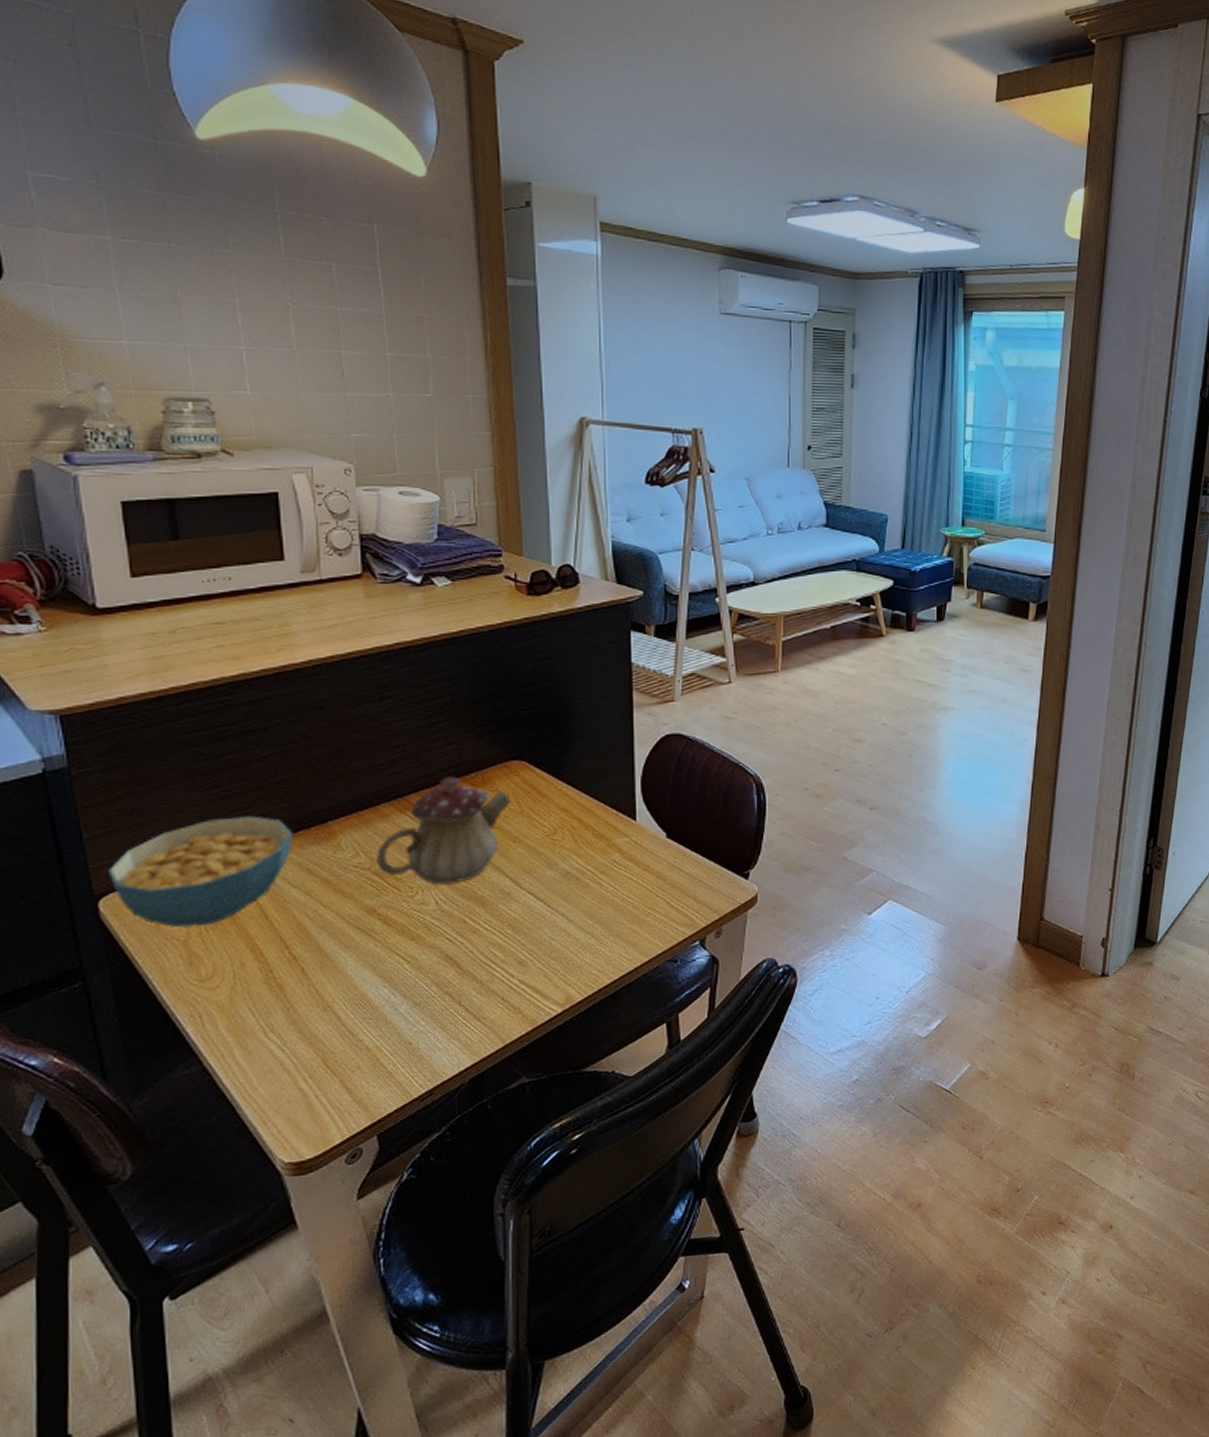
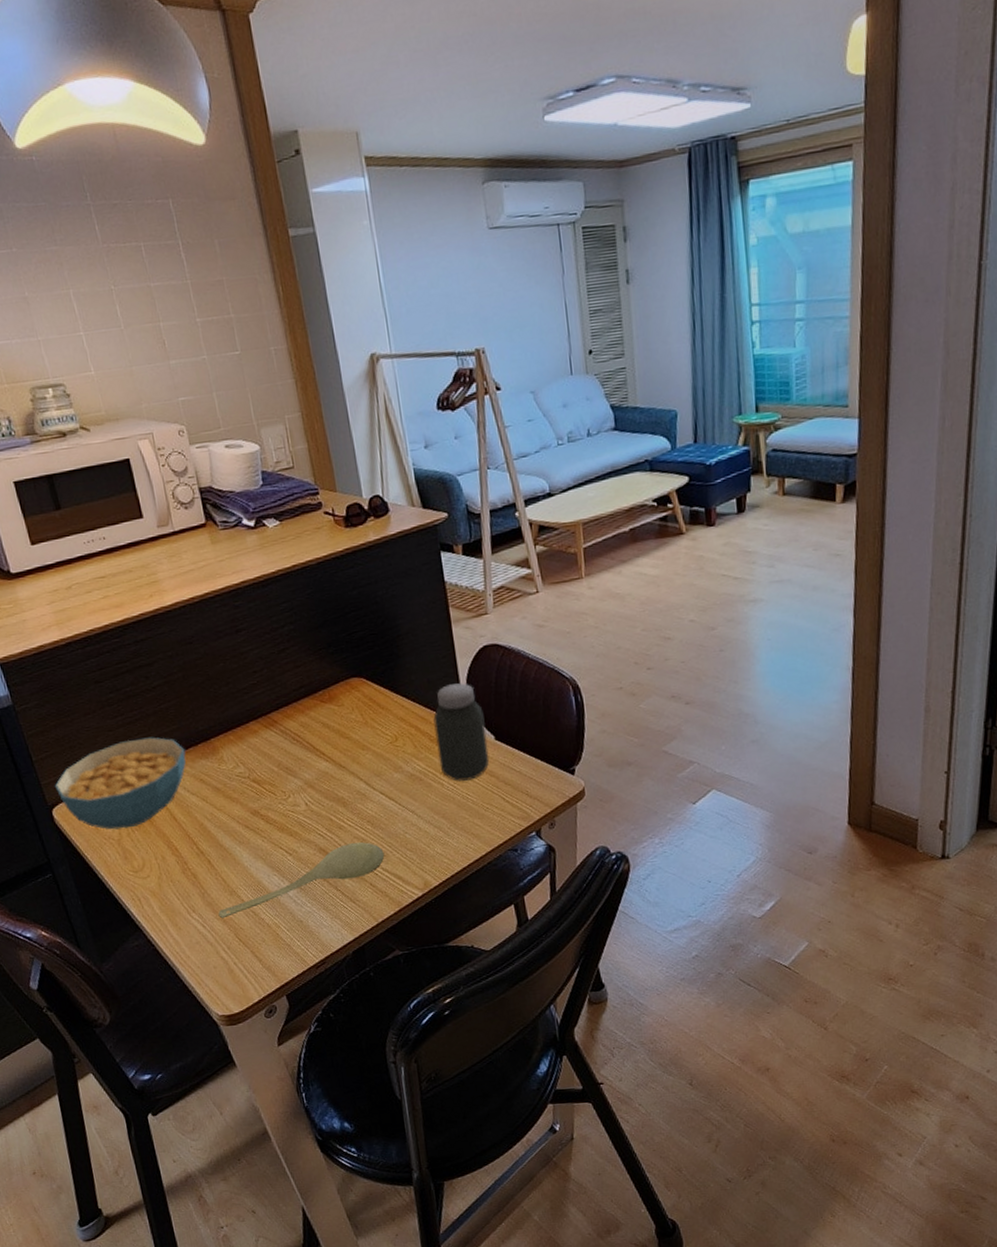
spoon: none [304,949,524,1041] -> present [218,842,385,919]
teapot: present [375,776,511,885] -> none [252,695,356,789]
jar: none [600,773,658,882] -> present [433,683,490,781]

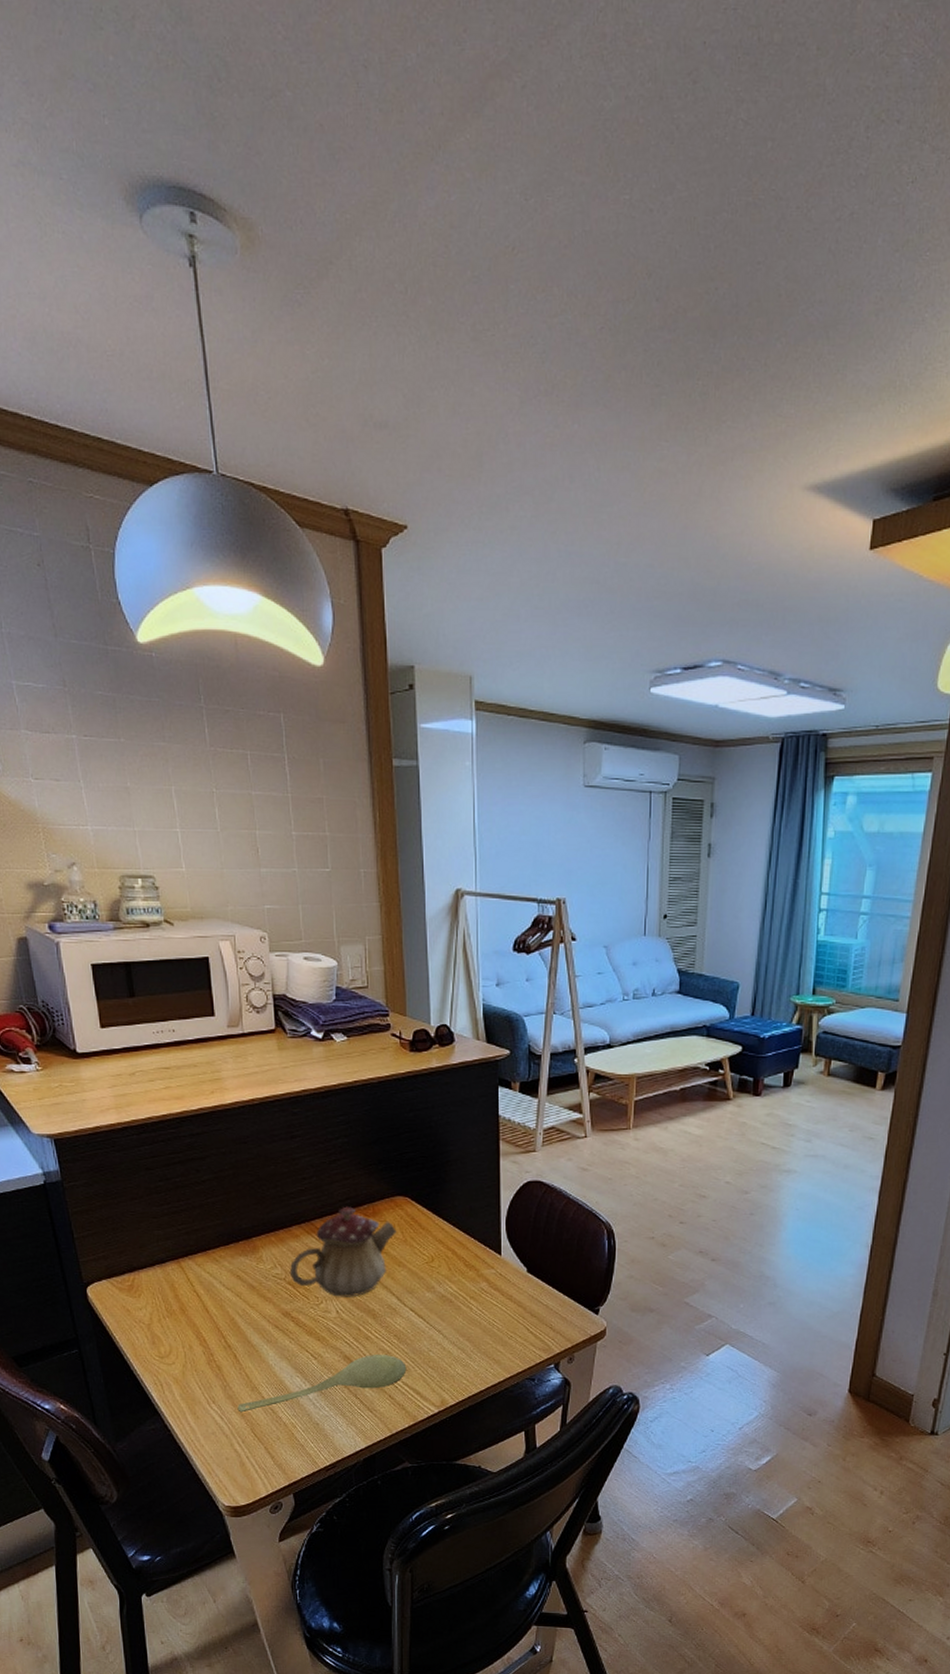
cereal bowl: present [54,737,186,830] -> none [92,1228,226,1314]
teapot: none [252,695,356,789] -> present [289,1206,397,1297]
jar: present [433,683,490,781] -> none [471,1214,519,1308]

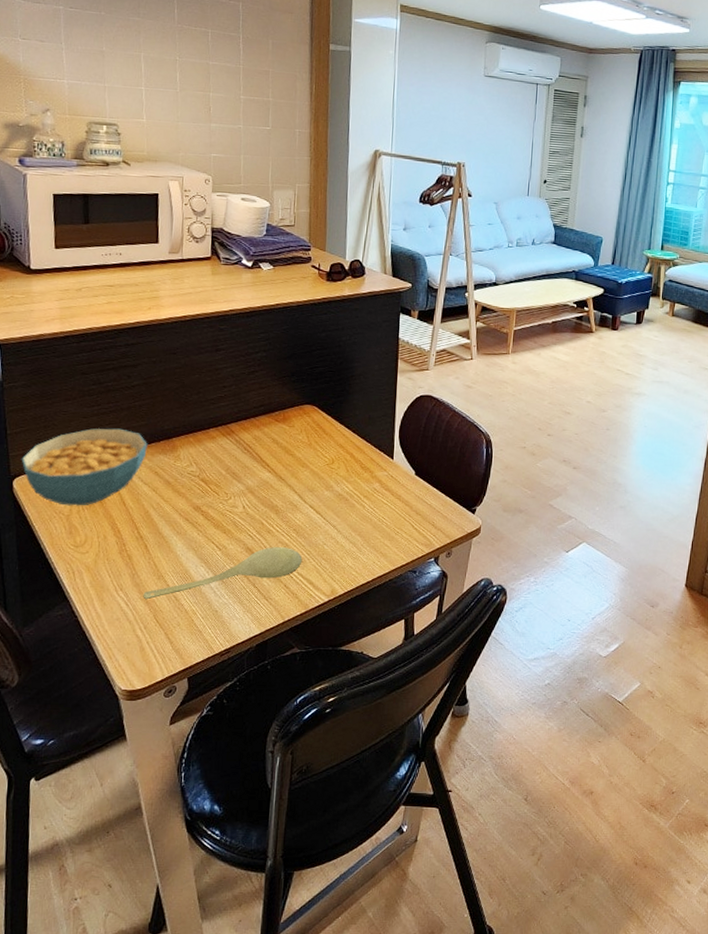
cereal bowl: none [92,1228,226,1314] -> present [21,428,148,506]
teapot: present [289,1206,397,1297] -> none [203,412,303,494]

